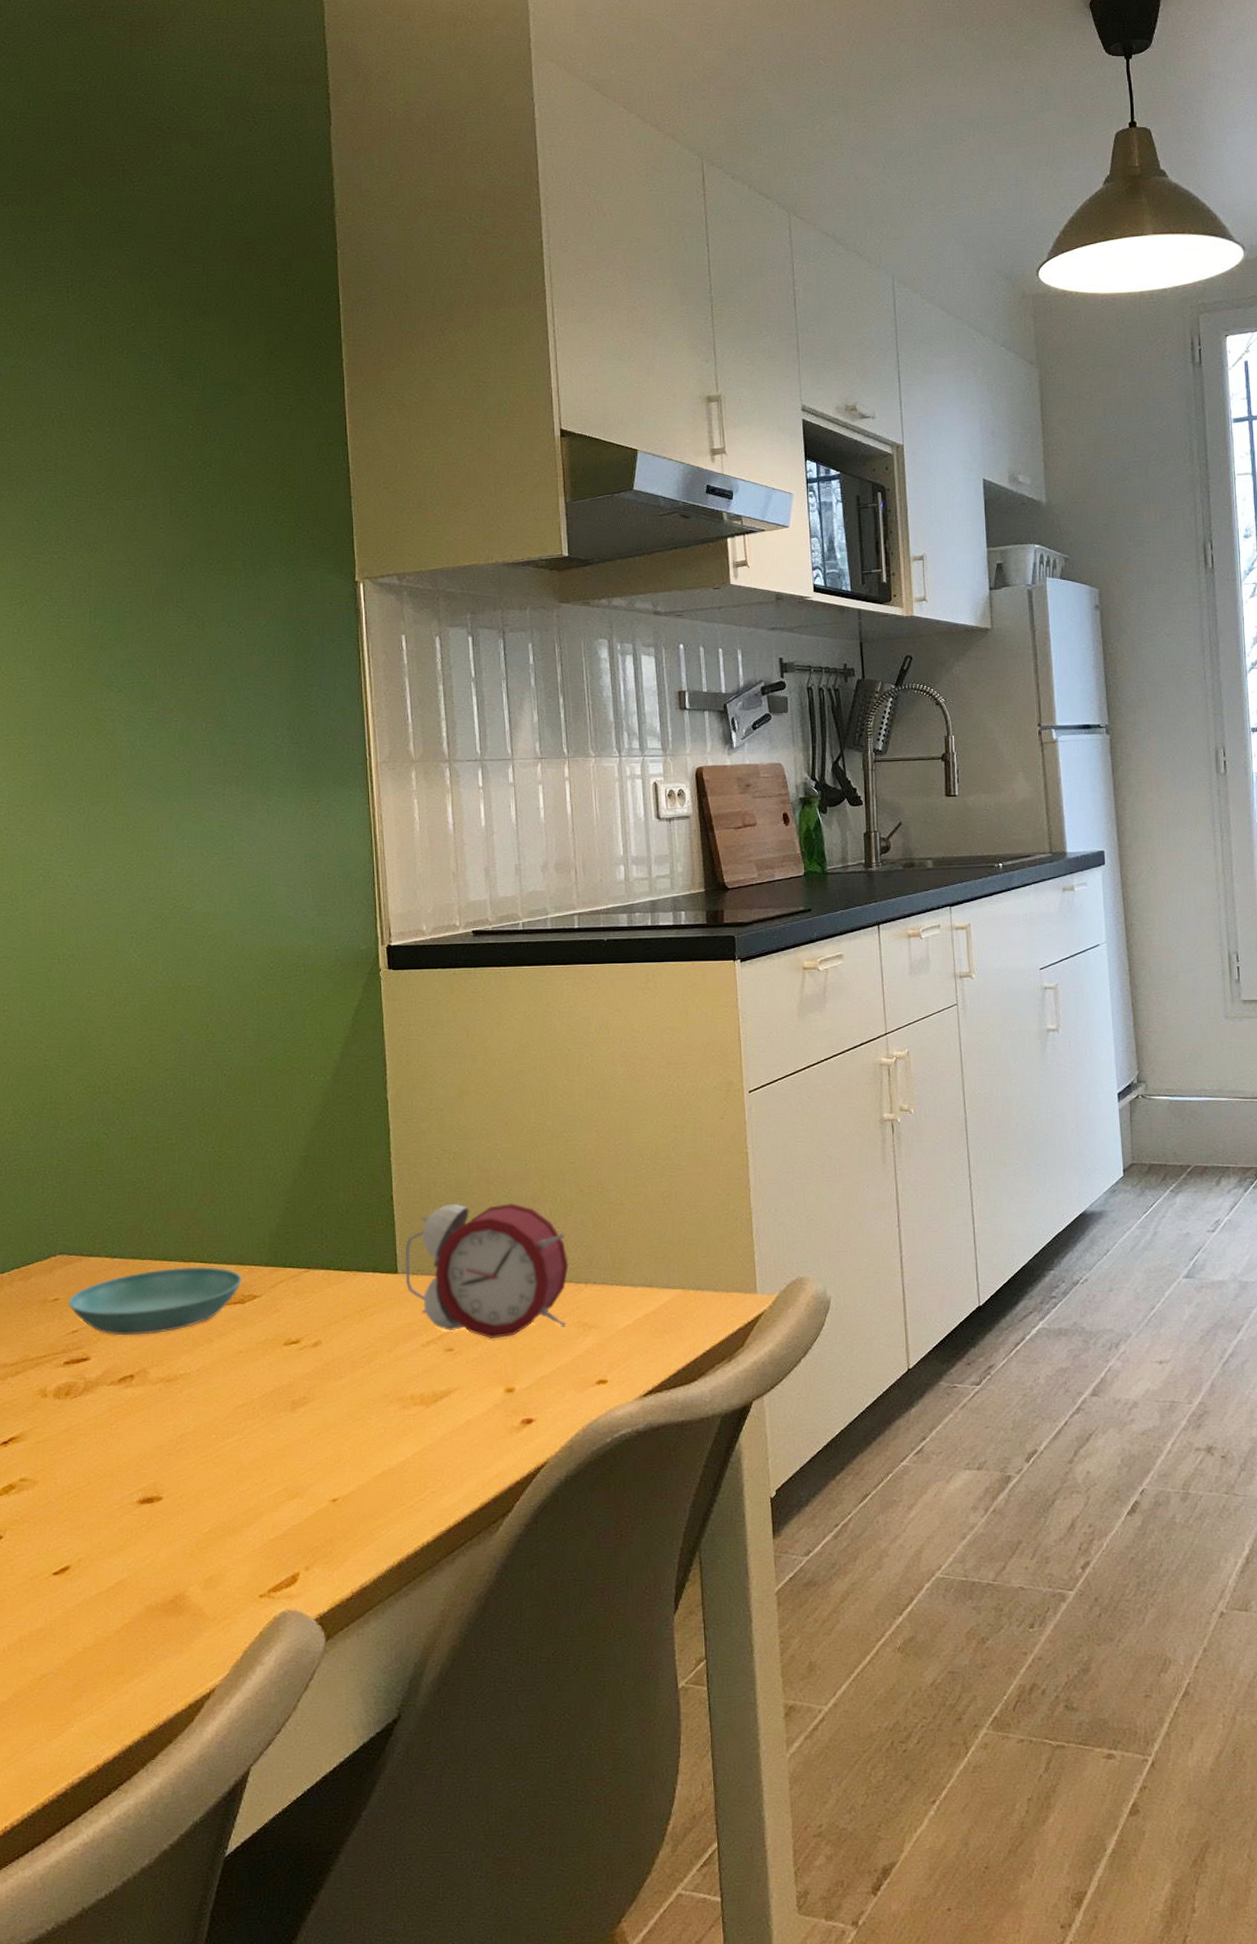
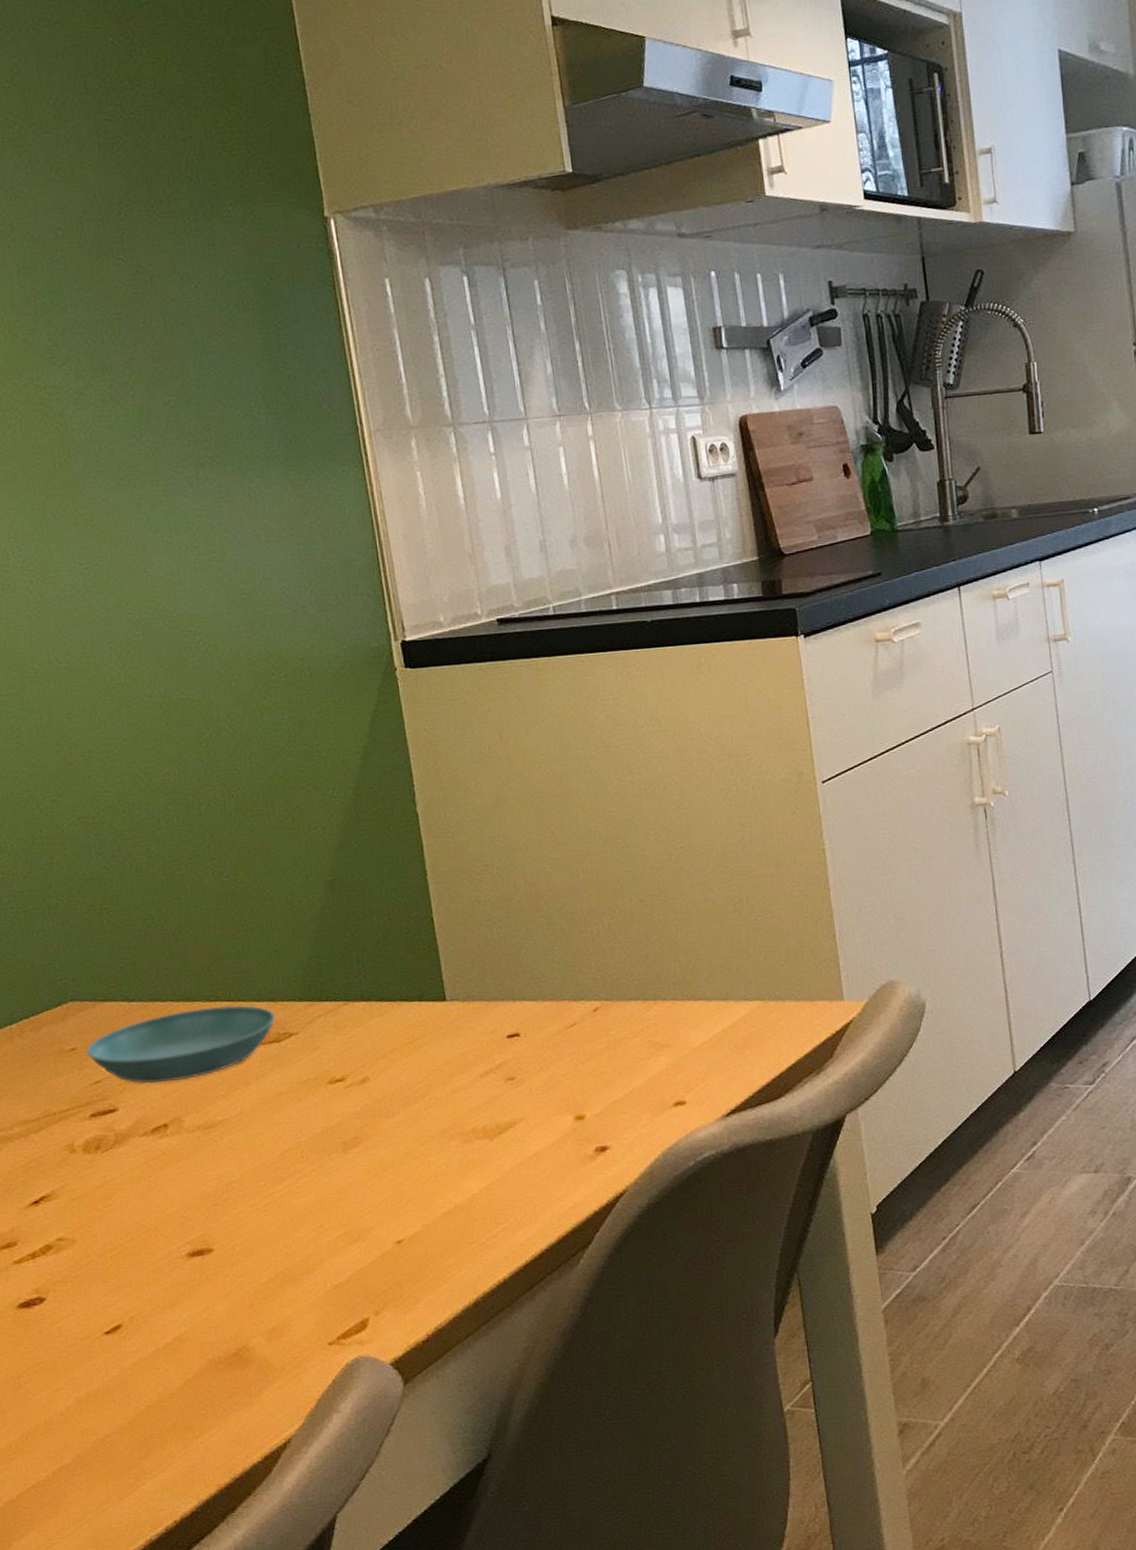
alarm clock: present [405,1203,569,1339] -> none [452,918,636,1065]

